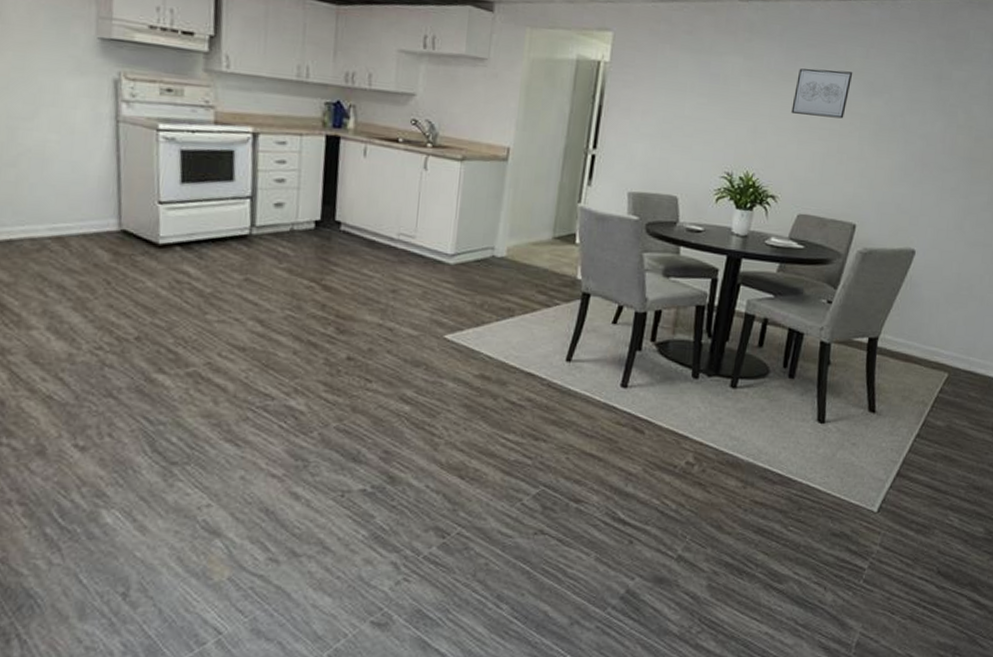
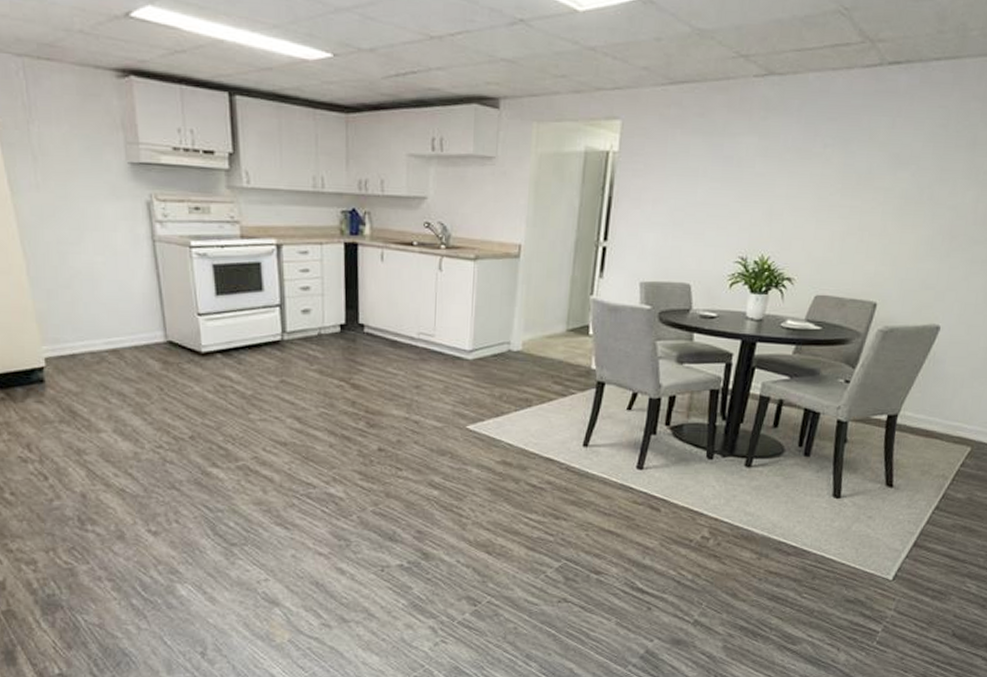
wall art: present [791,68,853,119] -> none [809,143,877,195]

